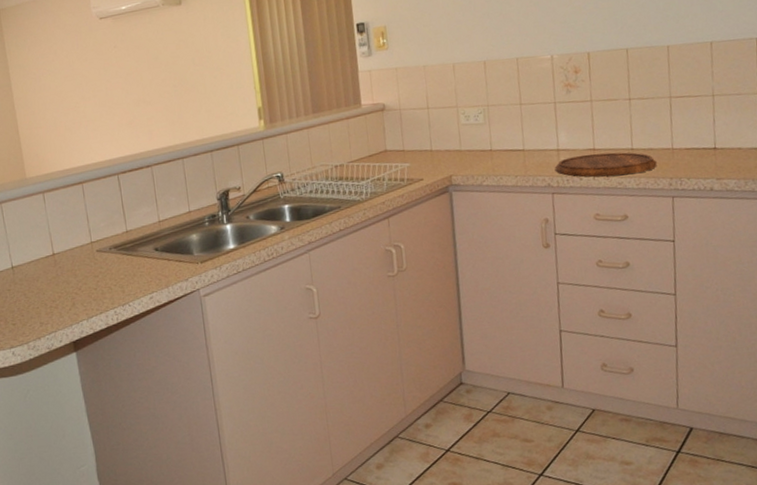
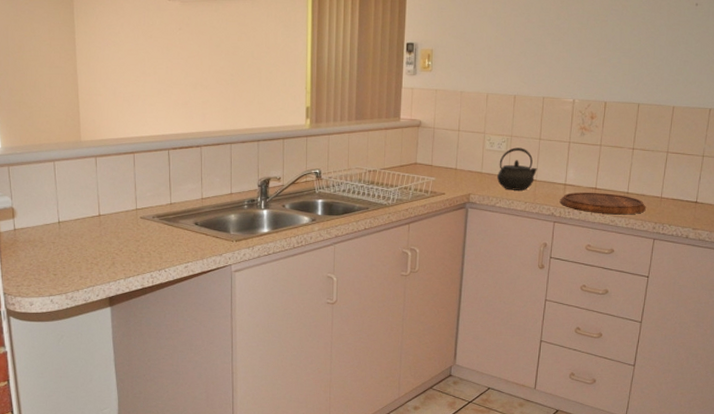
kettle: none [478,116,524,165] -> present [496,147,538,191]

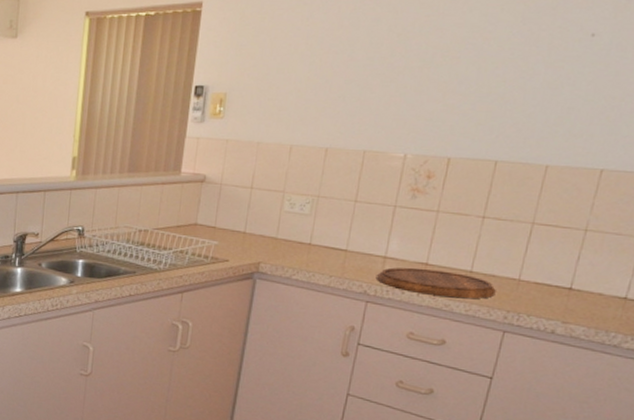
kettle: present [496,147,538,191] -> none [295,210,350,262]

